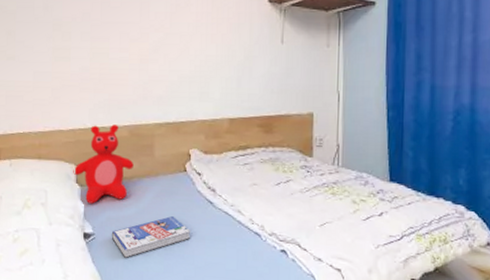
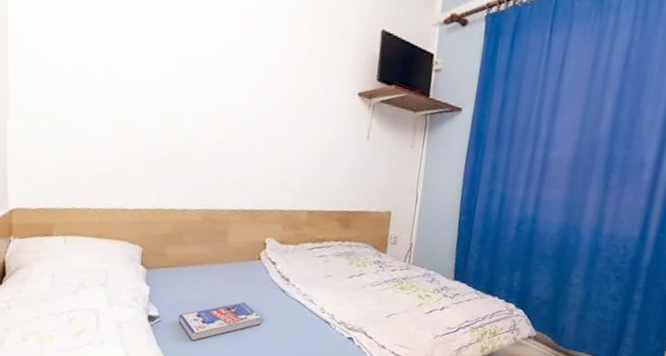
teddy bear: present [73,125,134,204] -> none [138,206,205,287]

